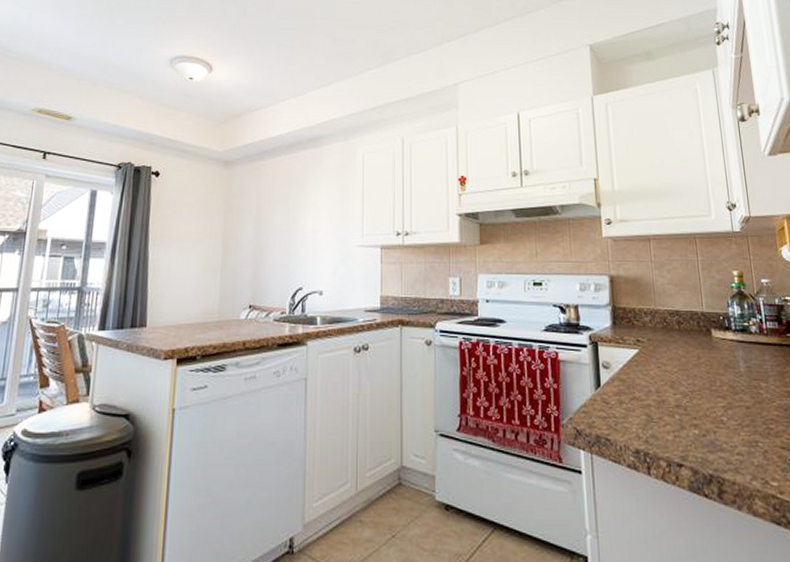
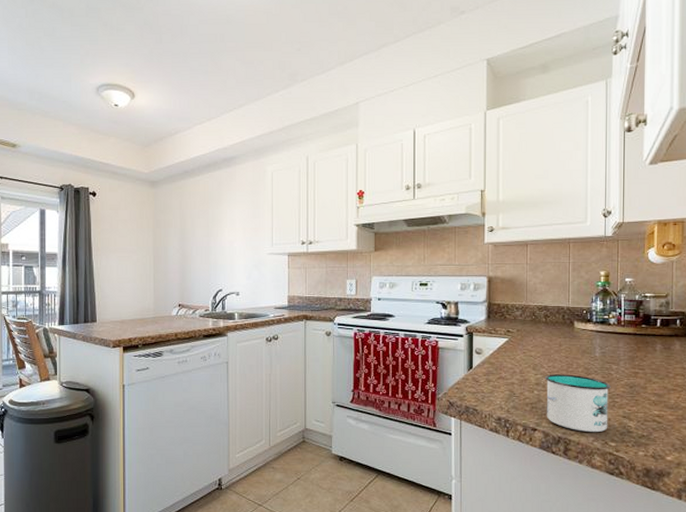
mug: none [686,394,766,469] -> present [545,374,611,433]

